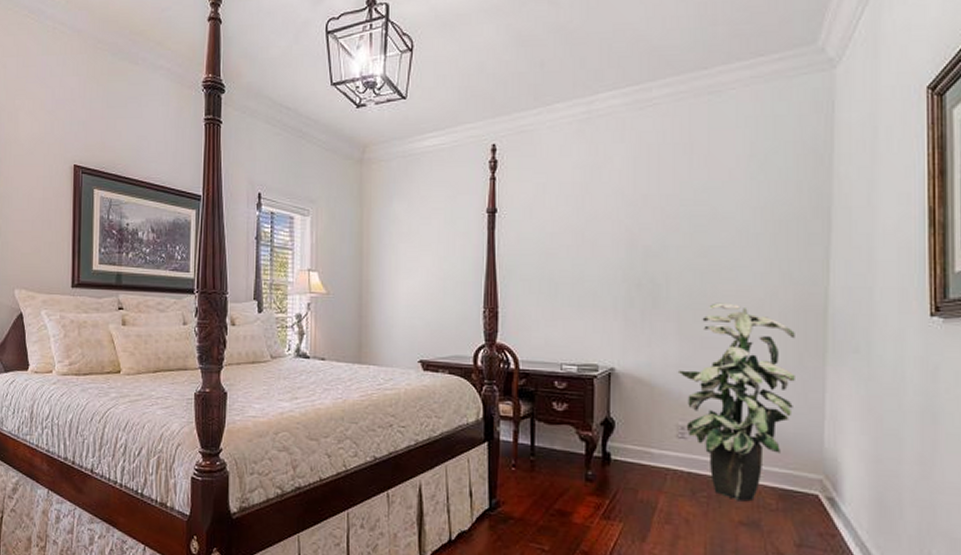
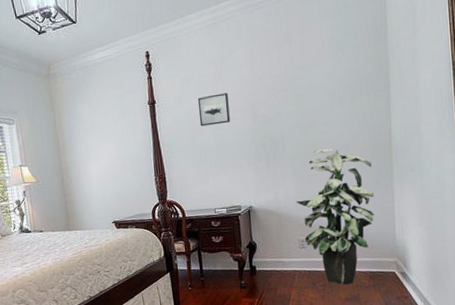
wall art: none [553,210,596,251] -> present [198,92,230,127]

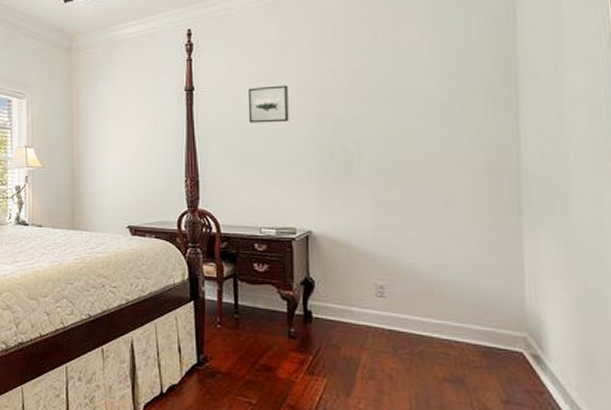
indoor plant: present [295,148,374,285] -> none [373,167,492,358]

